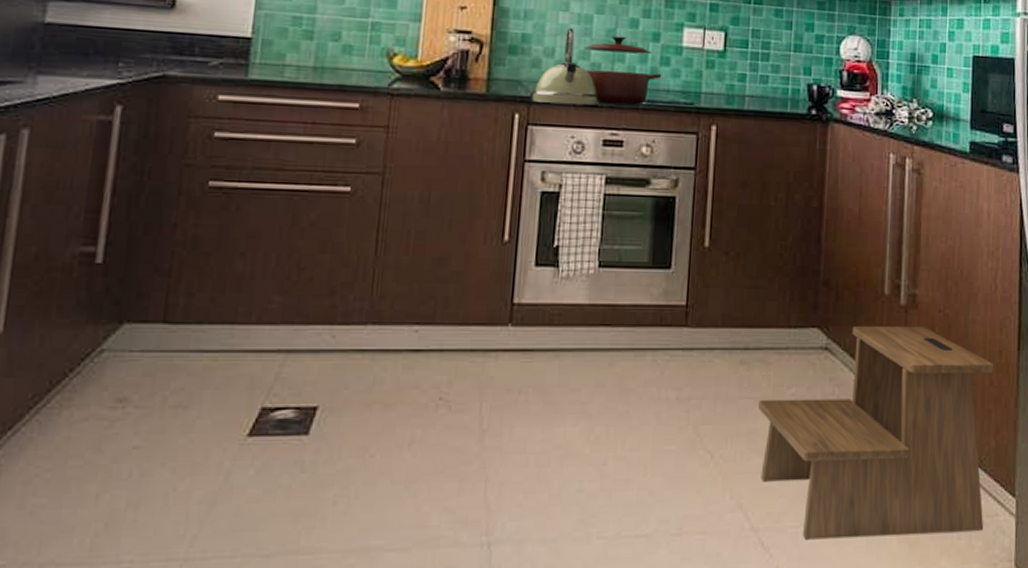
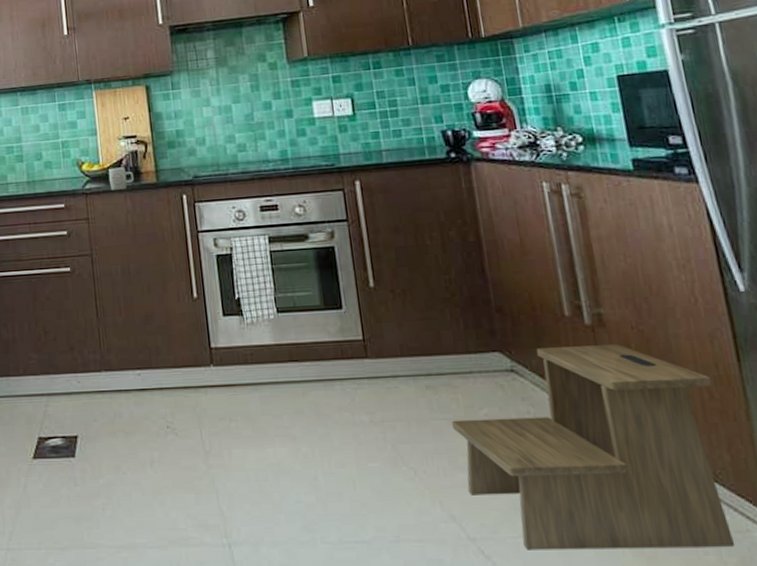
mug: none [425,67,459,96] -> present [108,167,135,190]
kettle: present [531,27,599,107] -> none [193,118,250,184]
saucepan: present [583,35,662,105] -> none [228,118,301,176]

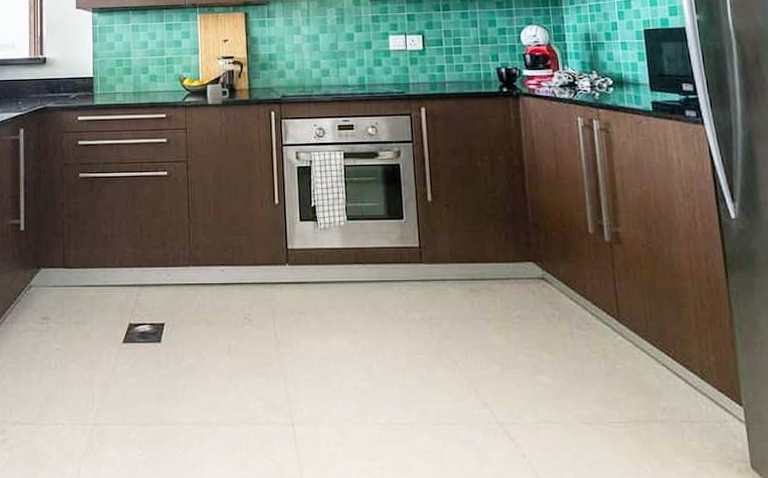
step stool: present [452,344,735,550] -> none [490,259,714,434]

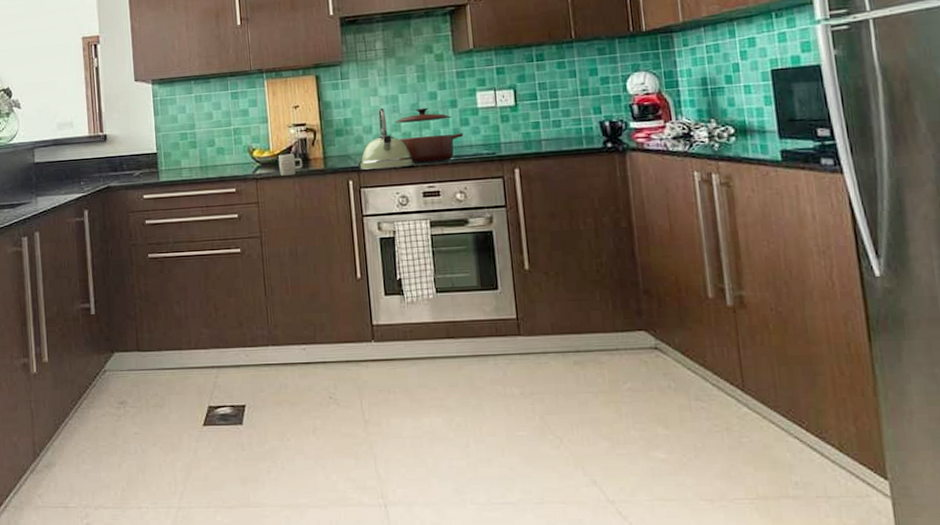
kettle: none [281,45,331,103] -> present [359,108,414,171]
saucepan: none [314,47,377,98] -> present [394,107,464,163]

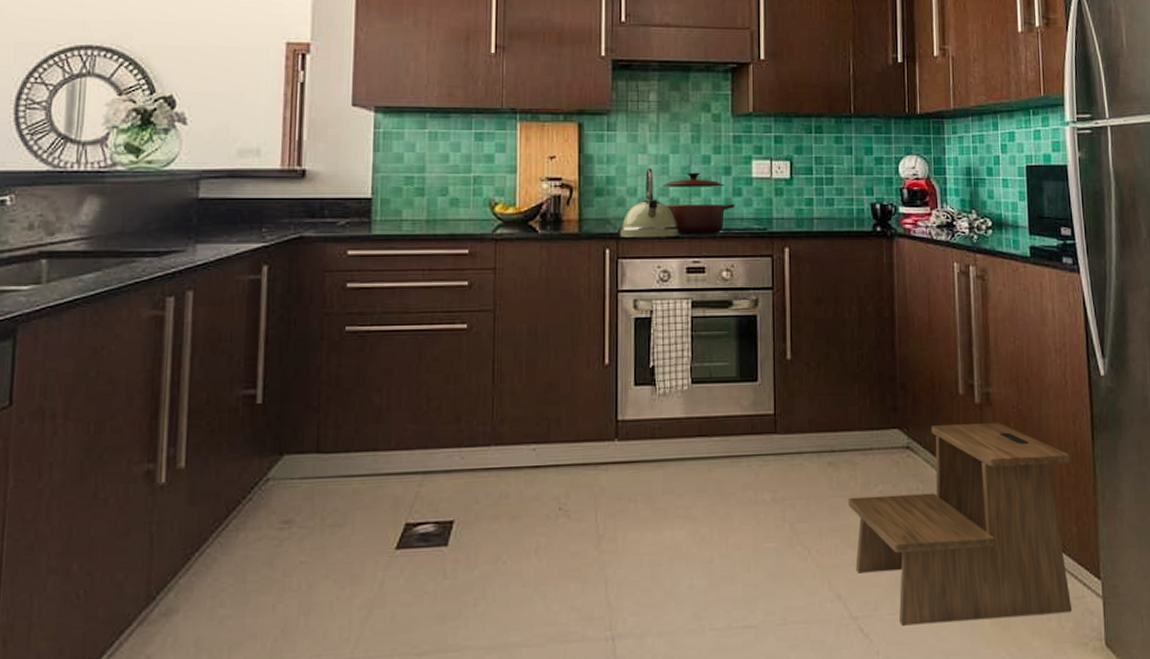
mug: present [278,153,303,176] -> none [524,212,554,238]
step stool: none [597,325,855,512] -> present [849,423,1073,626]

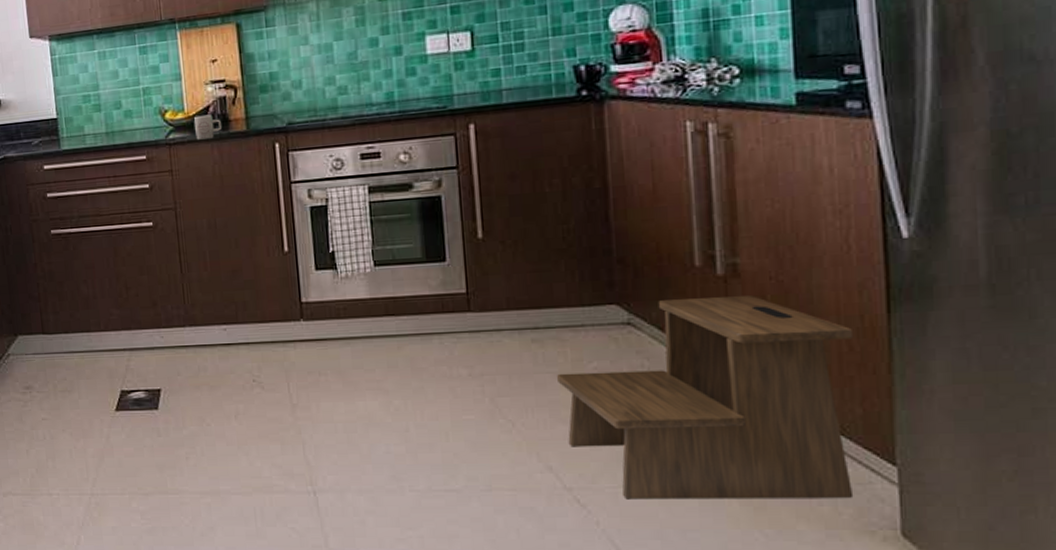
mug: none [524,212,554,238] -> present [193,114,223,140]
kettle: present [619,168,680,239] -> none [287,58,351,132]
saucepan: present [662,172,735,234] -> none [328,56,410,122]

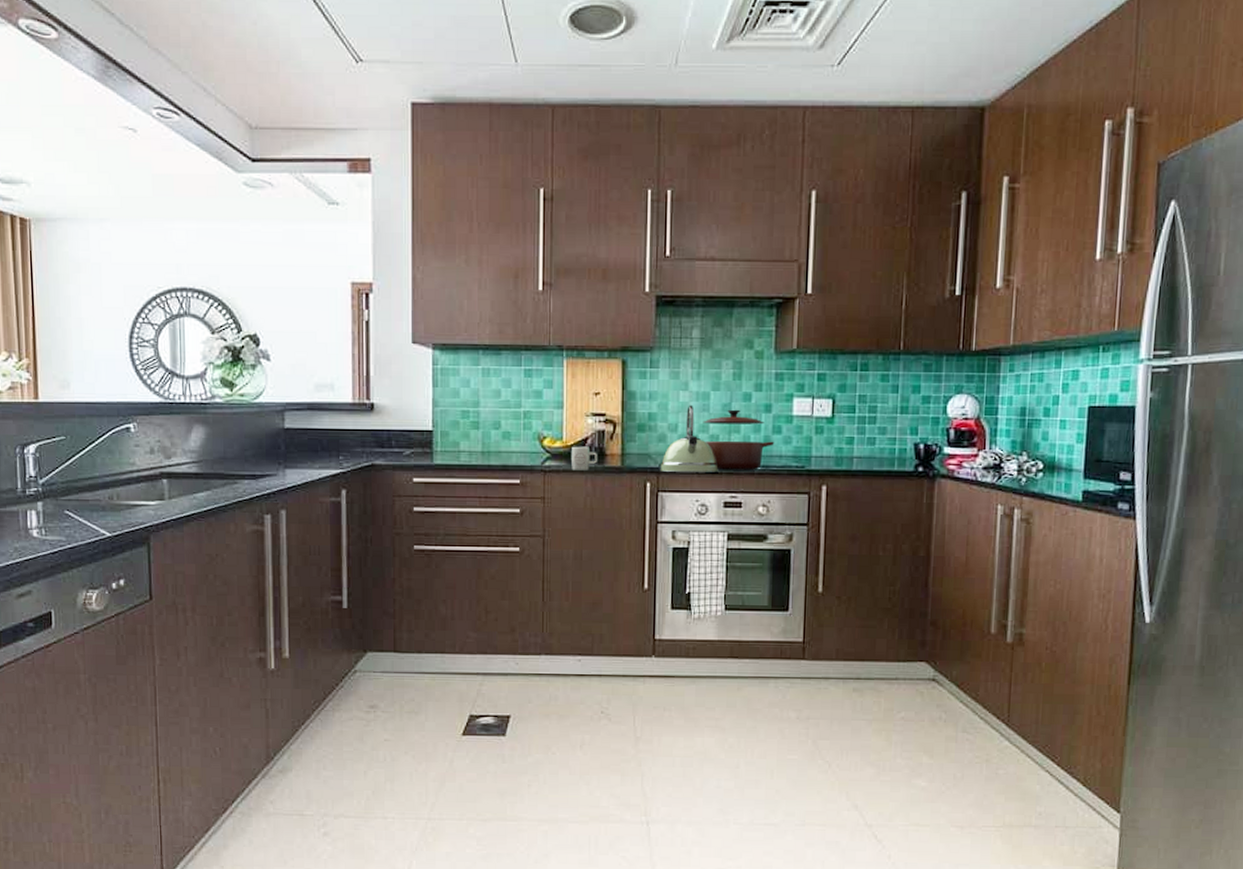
kettle: none [287,58,351,132] -> present [660,404,719,474]
saucepan: none [328,56,410,122] -> present [702,409,775,470]
step stool: present [557,295,854,500] -> none [871,661,1101,839]

